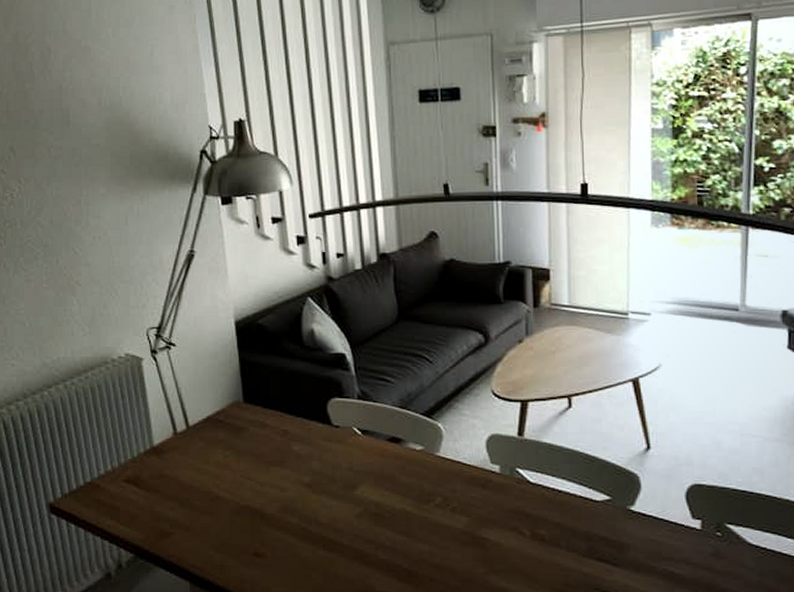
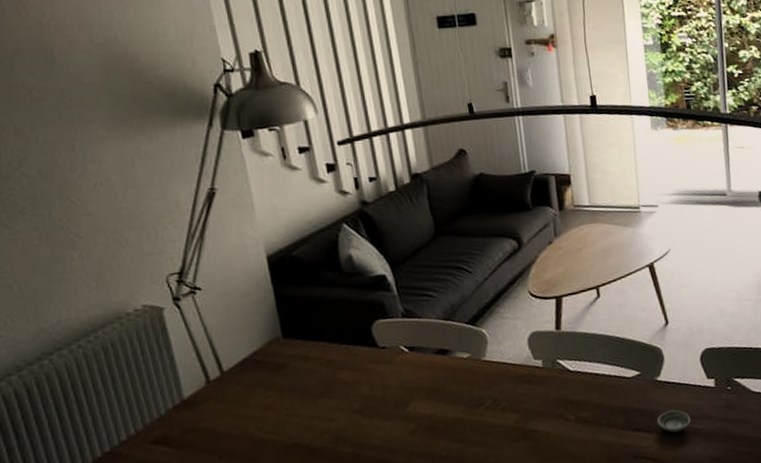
saucer: none [625,546,667,572] -> present [656,410,691,433]

